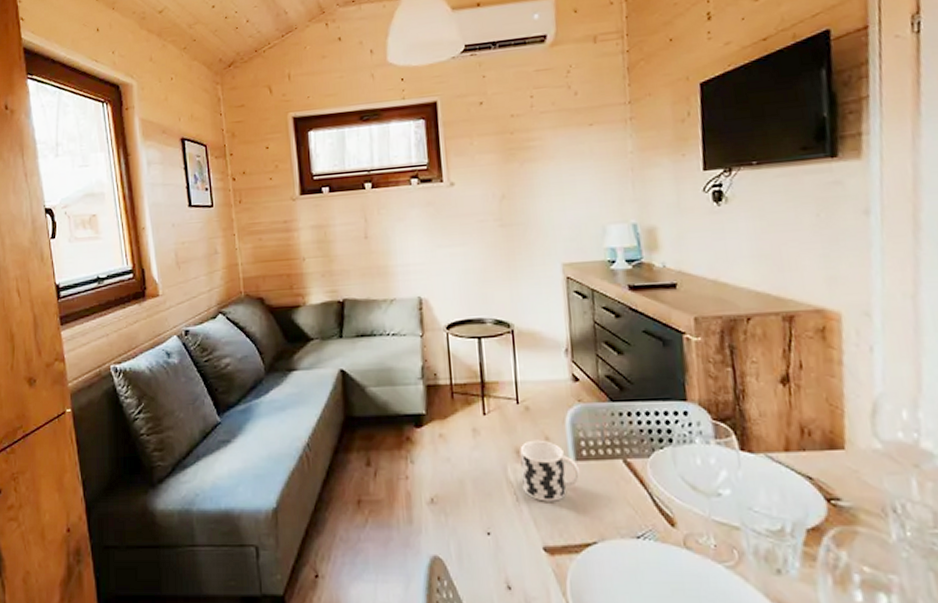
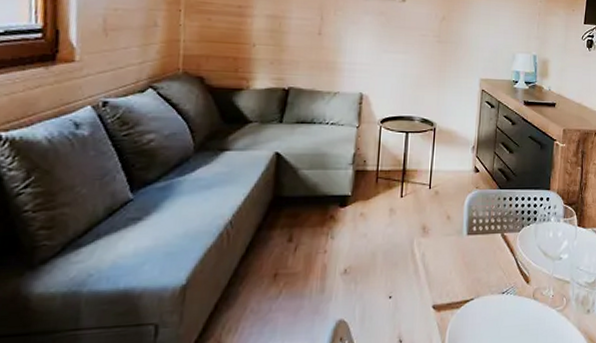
cup: present [519,439,581,502] -> none [424,218,470,269]

